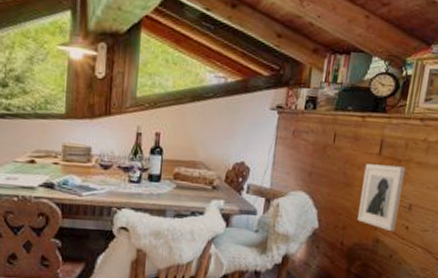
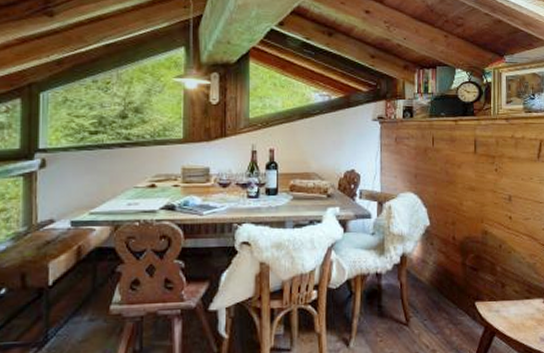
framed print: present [358,164,406,232] -> none [464,162,501,223]

